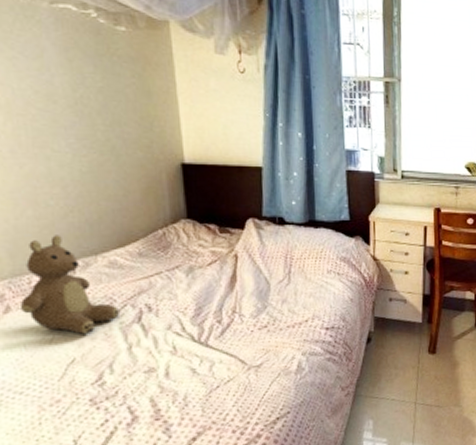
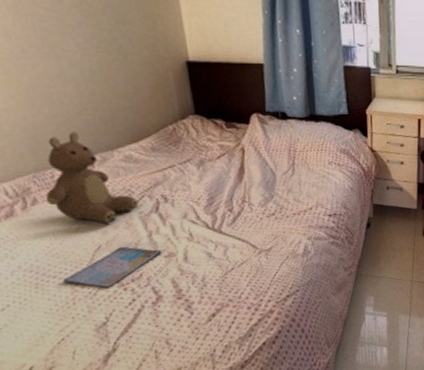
book: none [29,360,140,407] -> present [62,246,161,289]

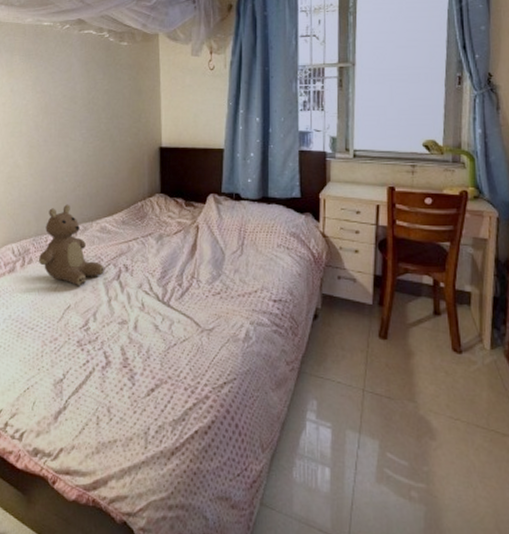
book: present [62,246,161,289] -> none [37,308,116,346]

